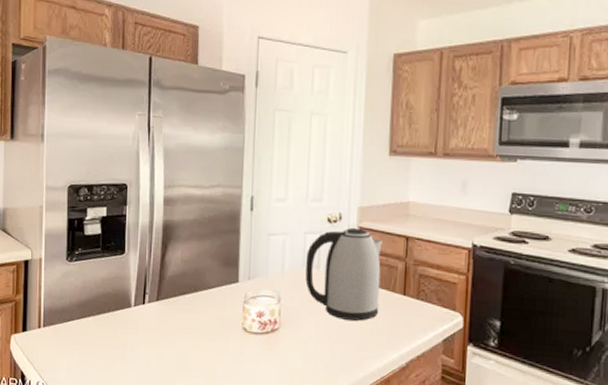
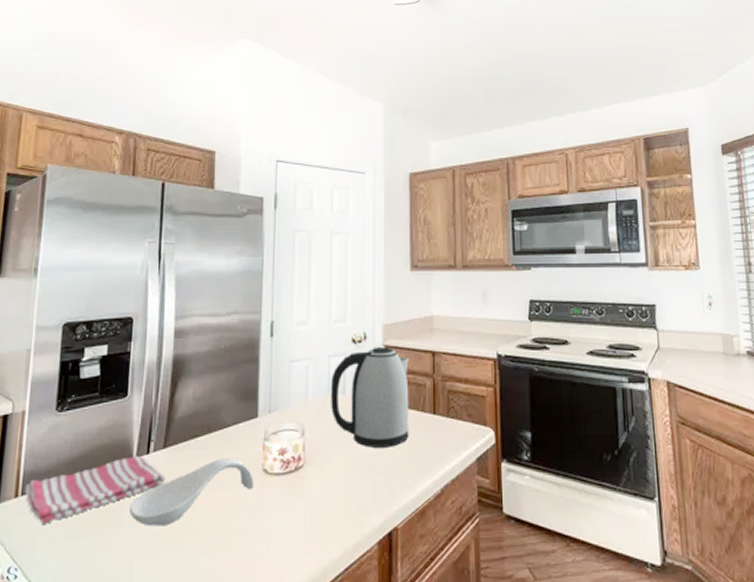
dish towel: none [45,305,159,352] -> present [24,456,165,524]
spoon rest: none [130,314,235,365] -> present [130,458,254,527]

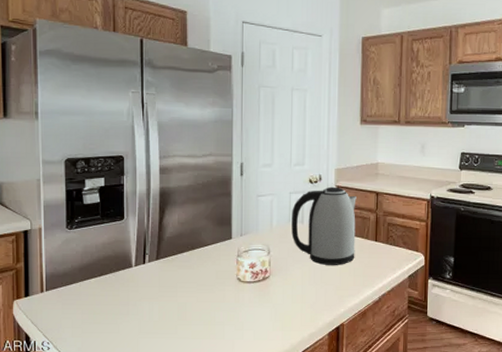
dish towel: present [24,456,165,524] -> none [48,265,159,312]
spoon rest: present [130,458,254,527] -> none [133,269,230,317]

